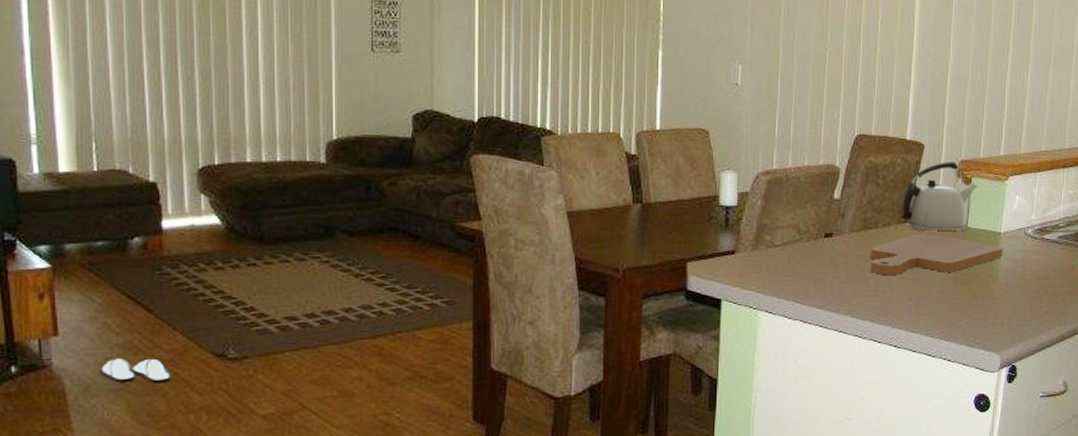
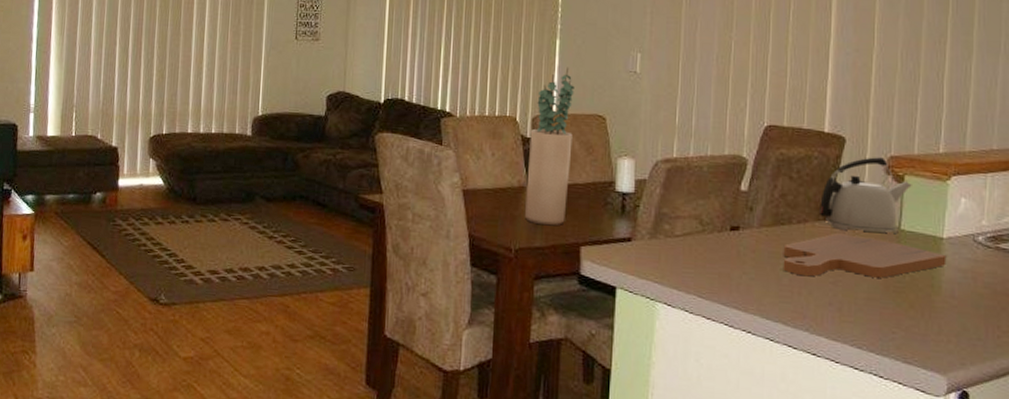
slippers: present [99,357,172,383] -> none [61,293,115,320]
vase: none [630,79,678,244] -> present [524,67,575,226]

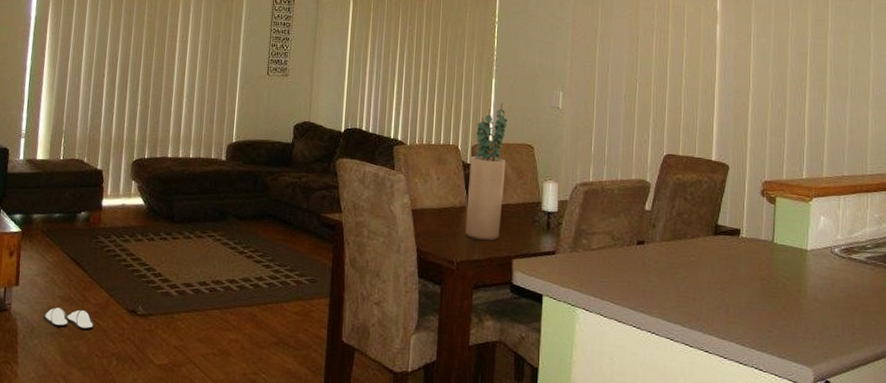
slippers: none [61,293,115,320] -> present [43,306,95,331]
cutting board: present [783,233,947,278] -> none [680,246,811,285]
kettle: present [820,157,912,235] -> none [709,182,782,247]

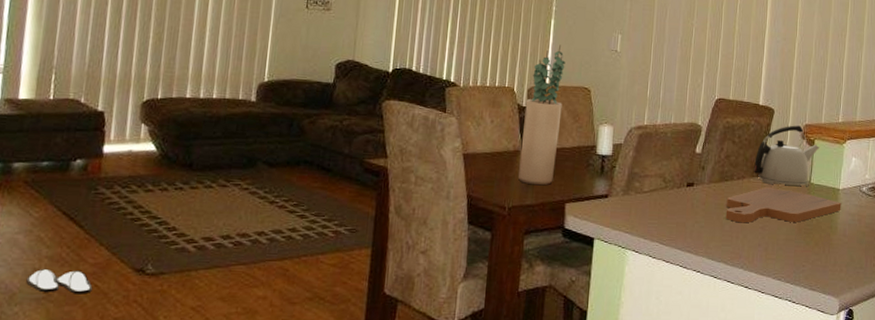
cutting board: none [680,246,811,285] -> present [725,187,841,223]
kettle: none [709,182,782,247] -> present [754,125,820,187]

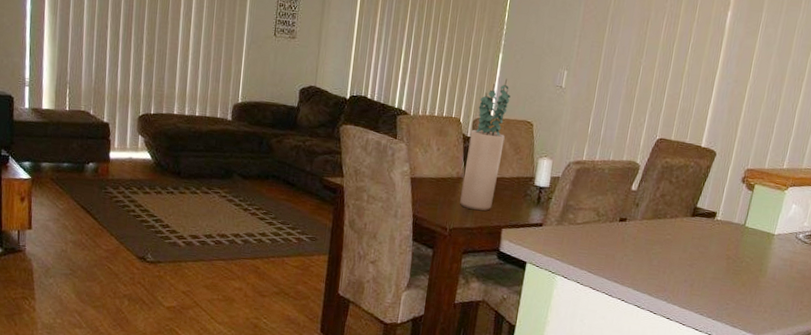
slippers: present [26,268,93,294] -> none [57,250,107,274]
cutting board: present [725,187,841,223] -> none [654,227,775,263]
kettle: present [754,125,820,187] -> none [688,169,759,230]

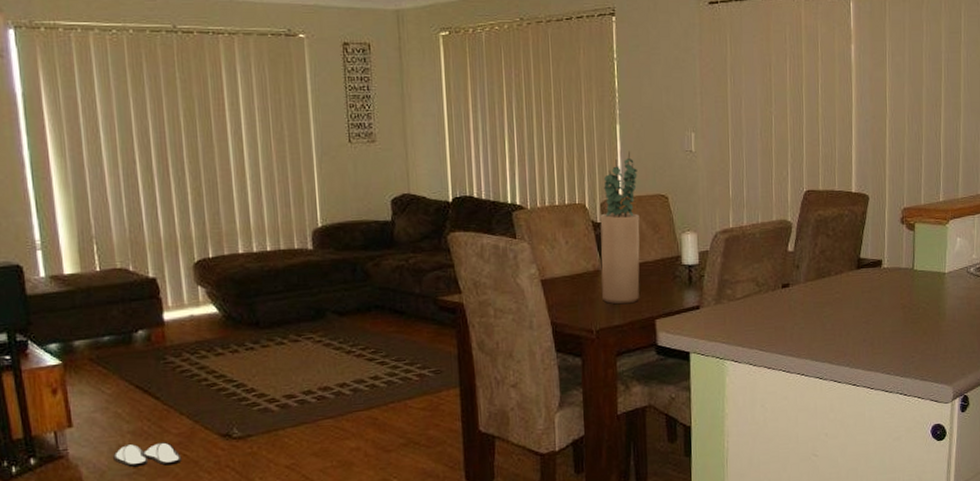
slippers: none [57,250,107,274] -> present [113,442,182,467]

